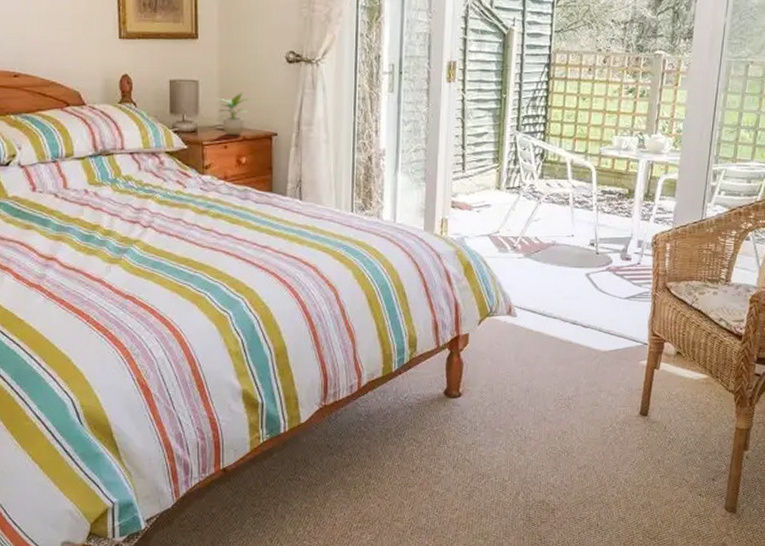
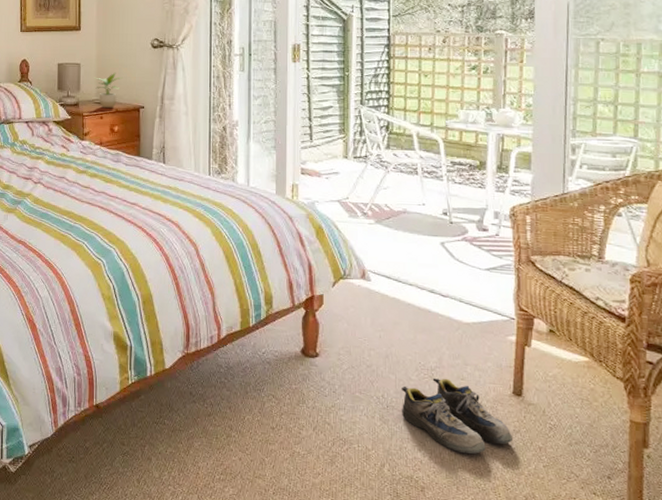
shoe: none [538,405,636,473] -> present [401,378,512,454]

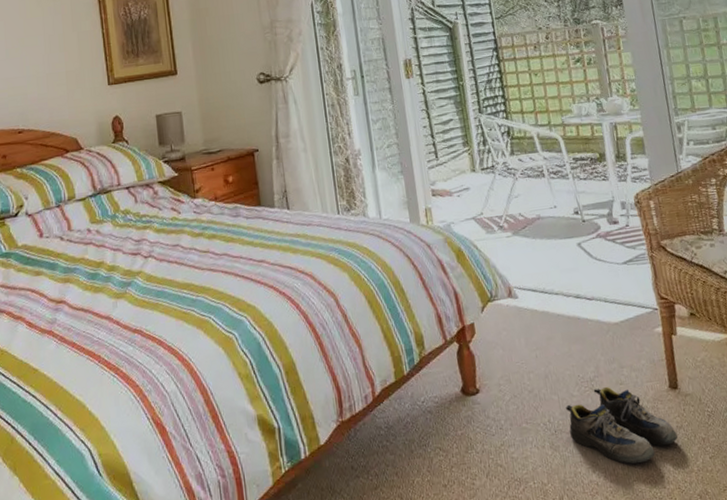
potted plant: present [94,72,123,109] -> none [198,116,231,158]

